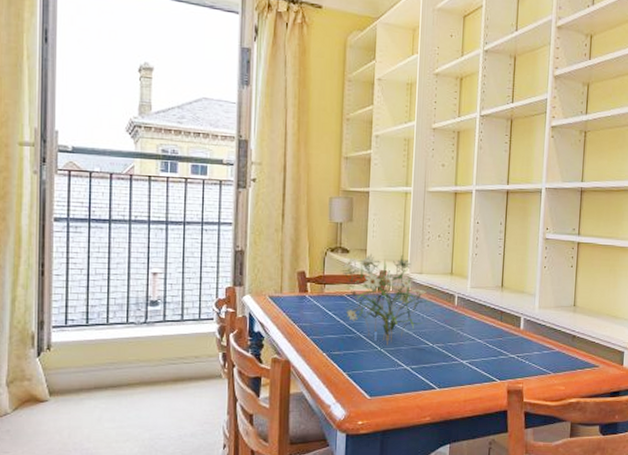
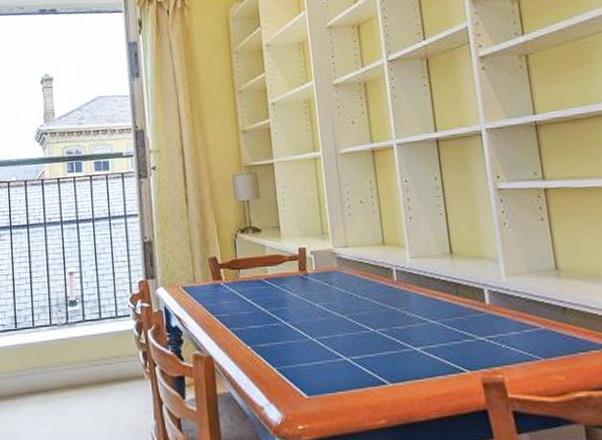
flower bouquet: present [338,253,430,346] -> none [253,227,362,334]

